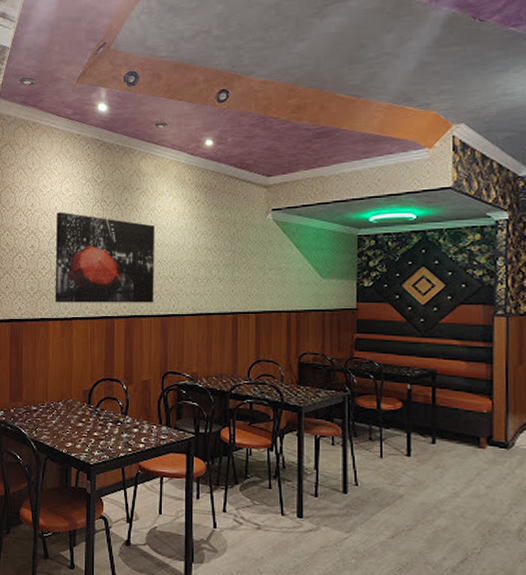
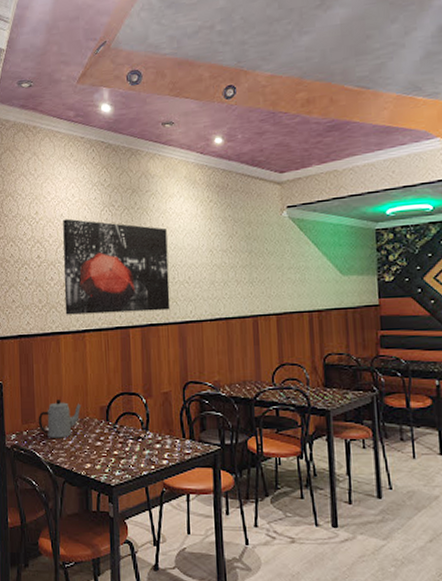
teapot: none [25,381,66,418] -> present [38,399,82,438]

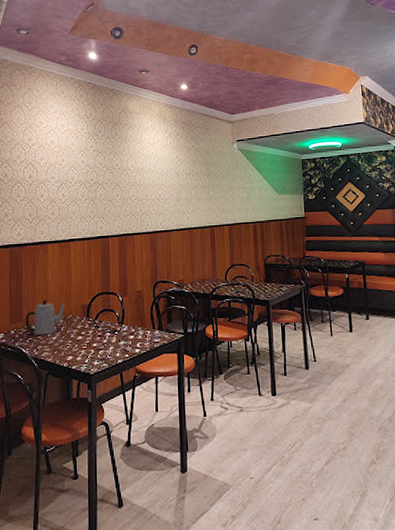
wall art: present [63,219,170,315] -> none [52,145,144,227]

